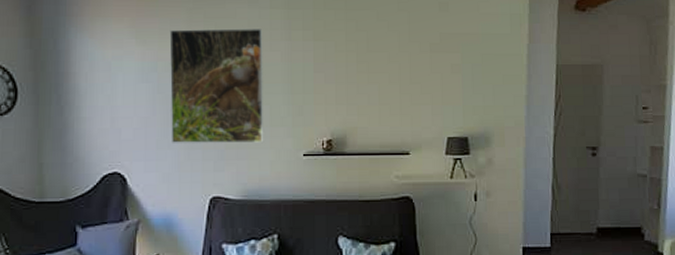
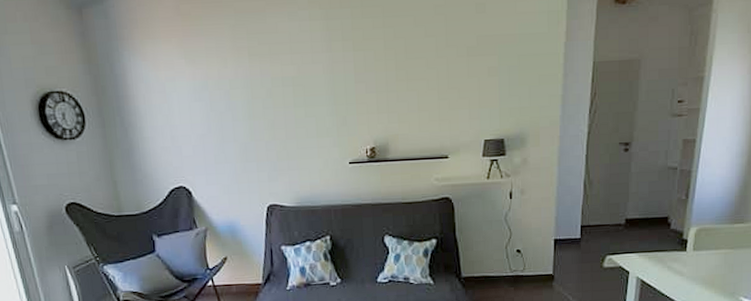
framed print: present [169,28,263,143] -> none [216,42,311,157]

